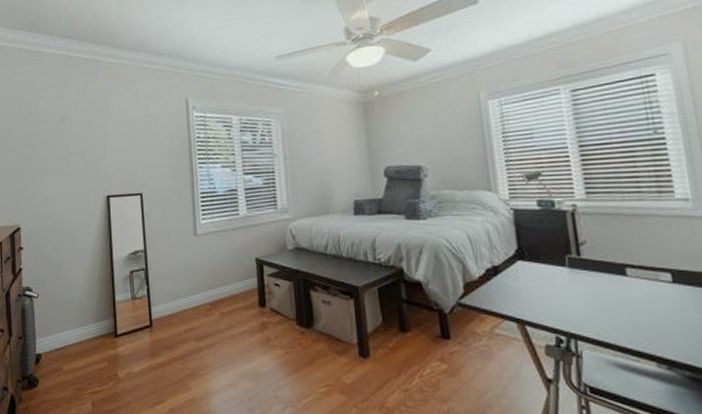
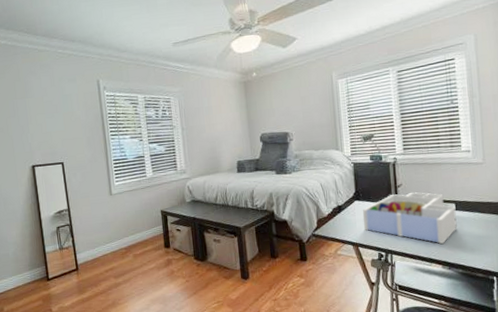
desk organizer: none [528,253,677,330] -> present [362,192,457,244]

